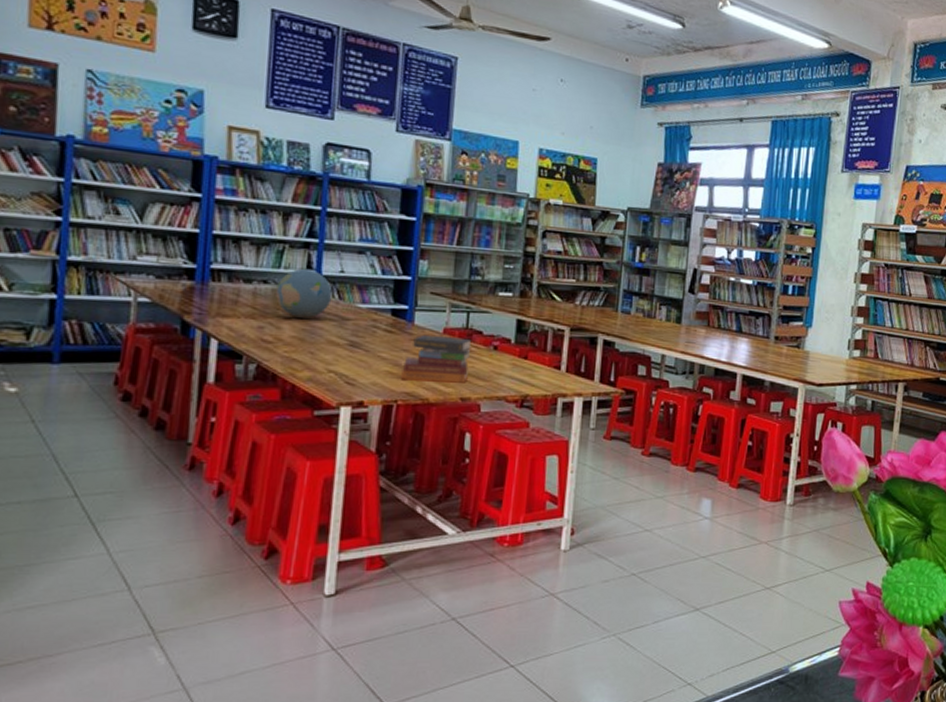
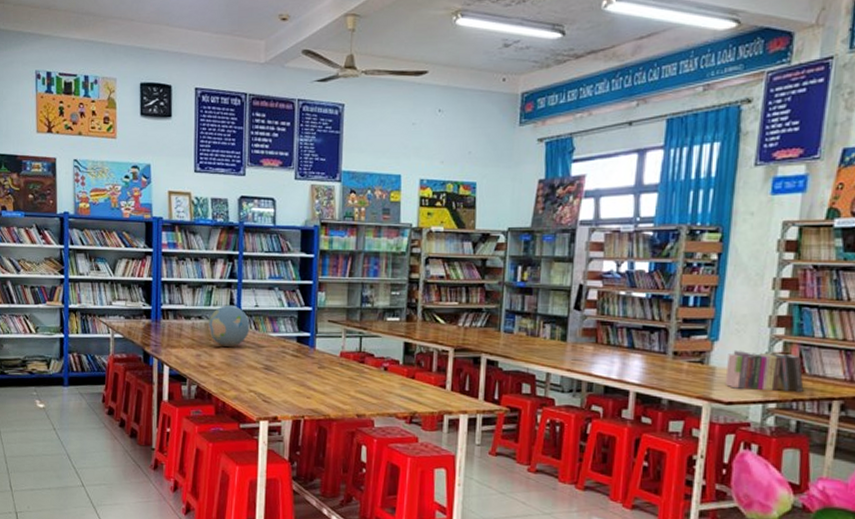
books: present [401,334,472,383] -> none [307,358,365,401]
books: none [816,336,878,376] -> present [724,349,804,393]

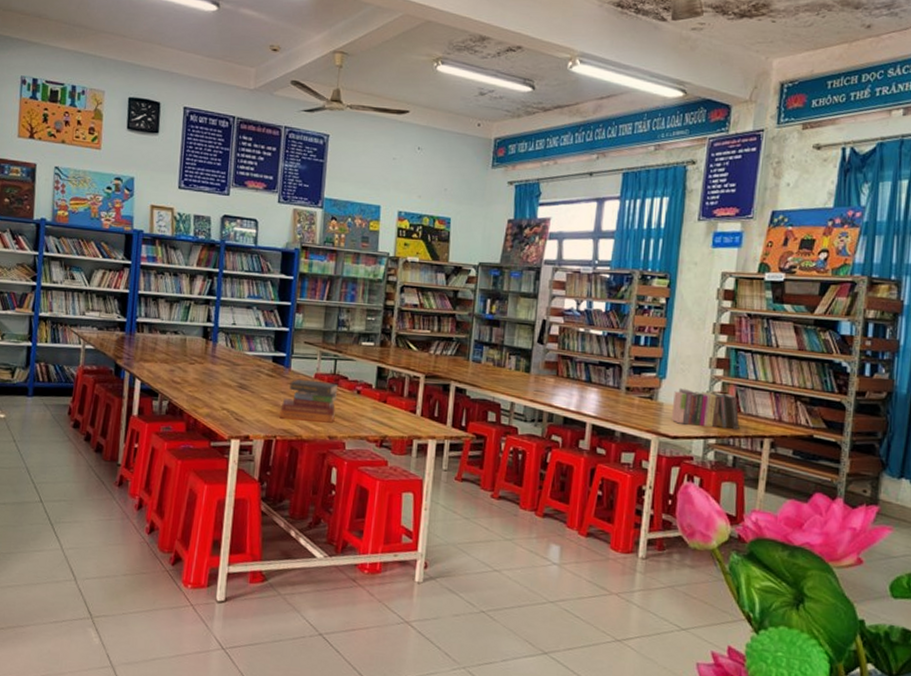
globe: present [208,305,250,348] -> none [183,321,227,364]
books: none [307,358,365,401] -> present [280,379,339,423]

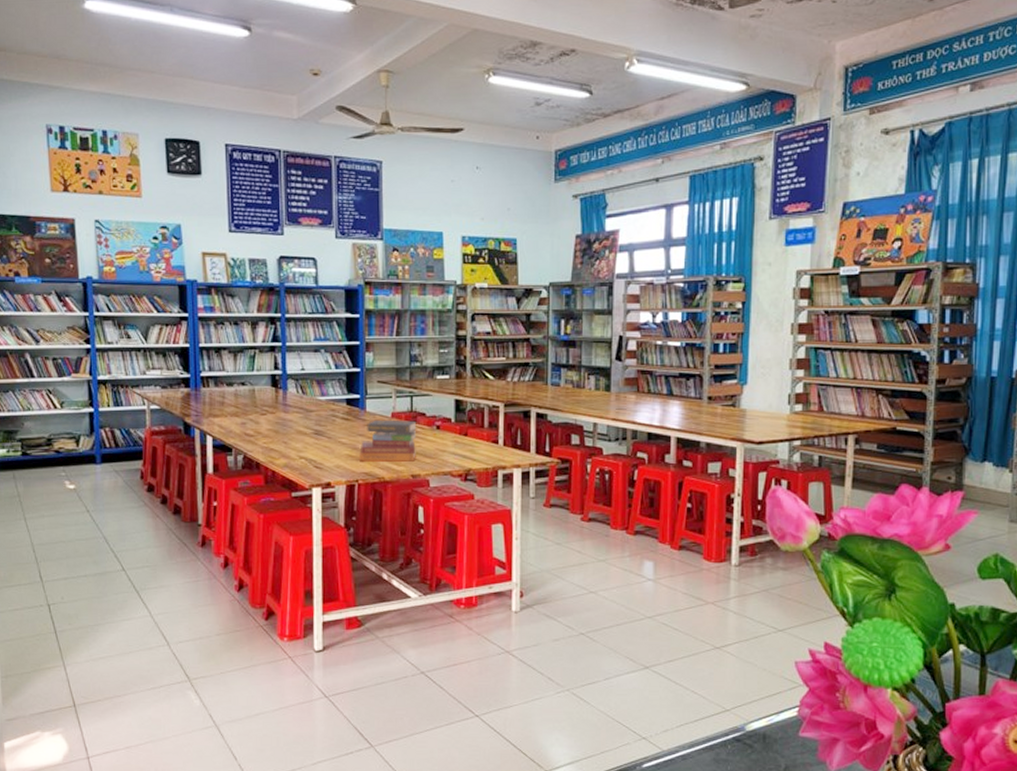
books: present [671,387,740,430] -> none [755,392,823,430]

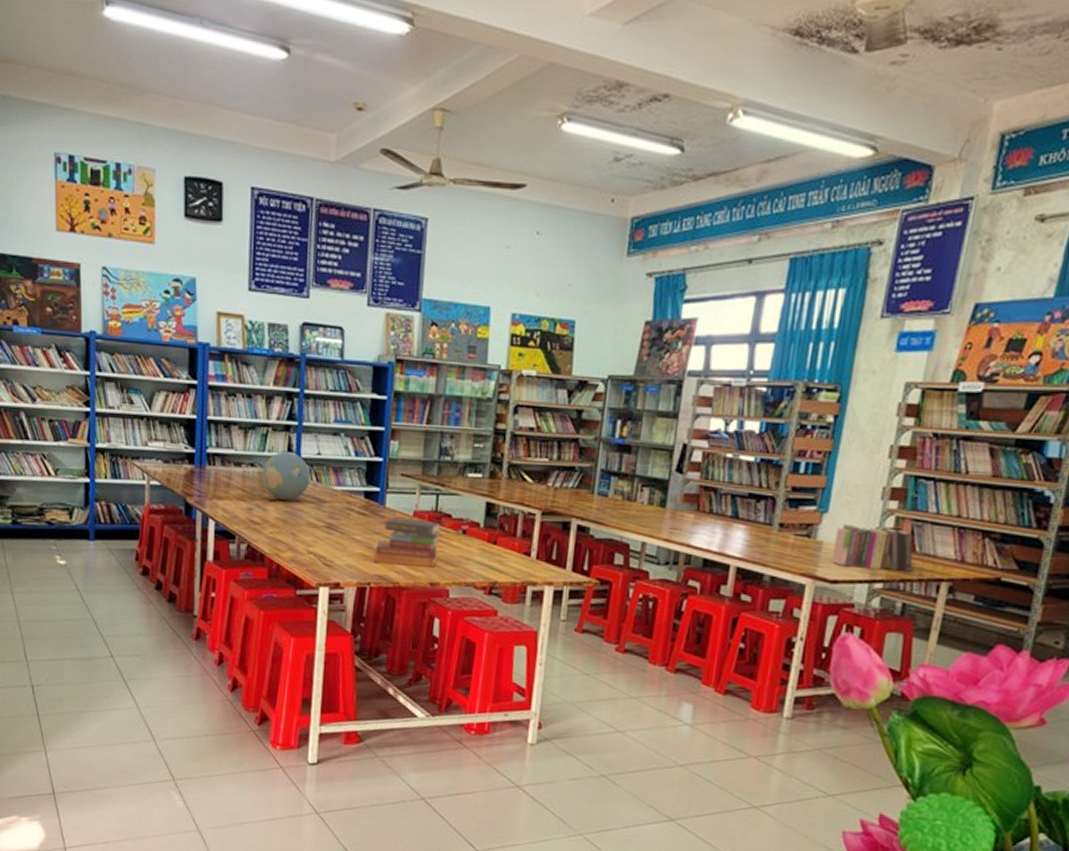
globe: none [252,369,297,414] -> present [262,451,311,502]
books: none [755,392,823,430] -> present [831,523,913,573]

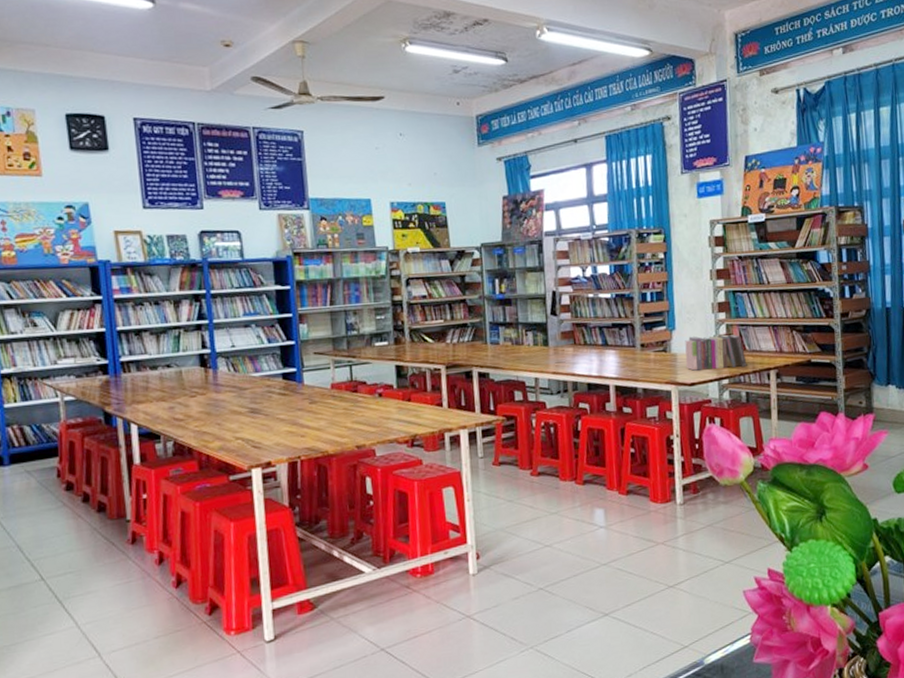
globe: present [262,451,311,502] -> none [179,348,229,395]
books: present [374,517,441,568] -> none [300,390,360,437]

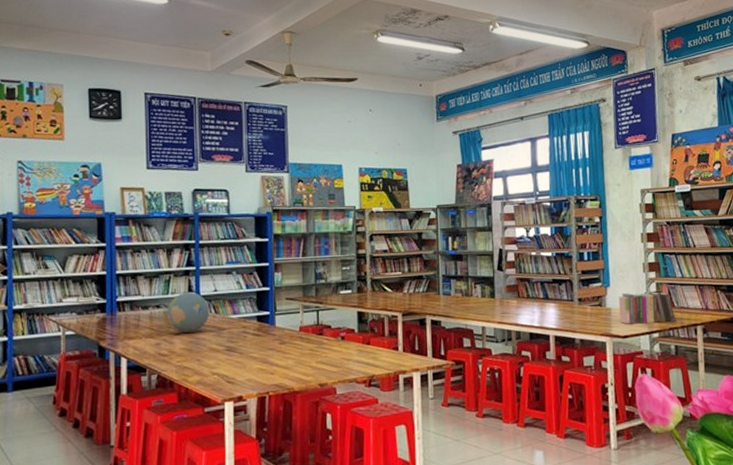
globe: none [179,348,229,395] -> present [167,291,210,334]

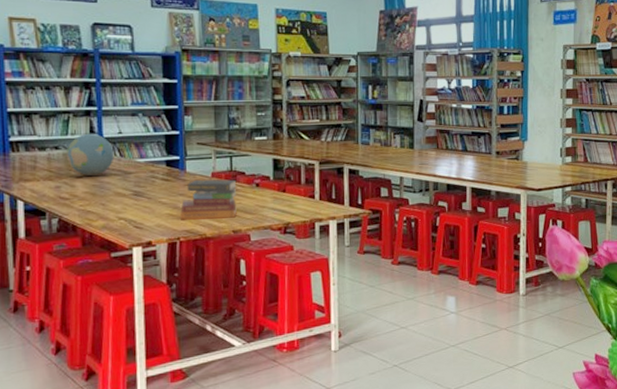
books: none [270,333,323,374] -> present [180,179,237,220]
books: present [618,292,676,324] -> none [534,147,588,178]

